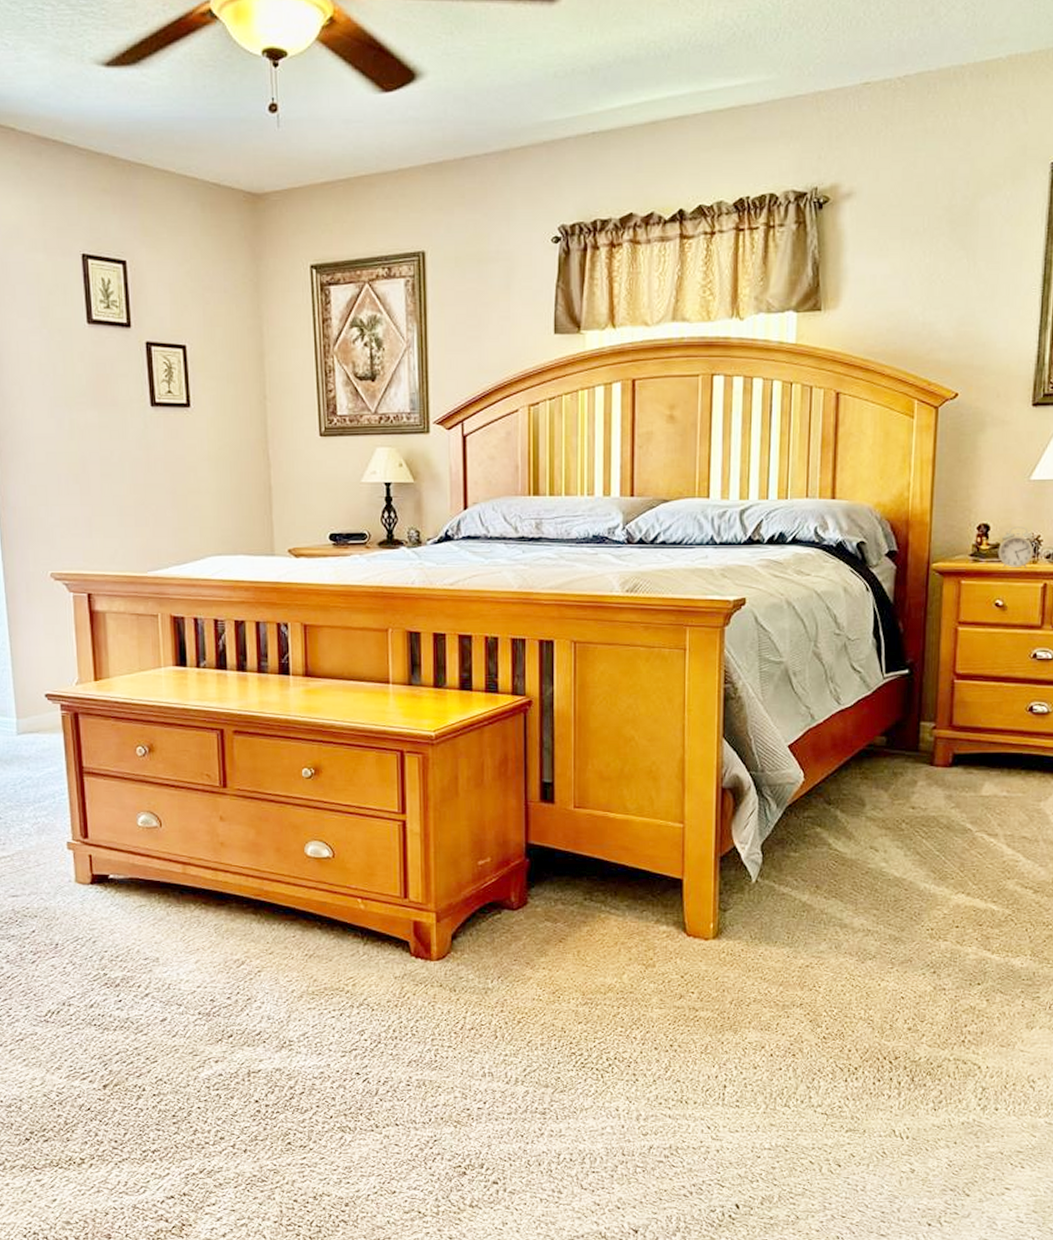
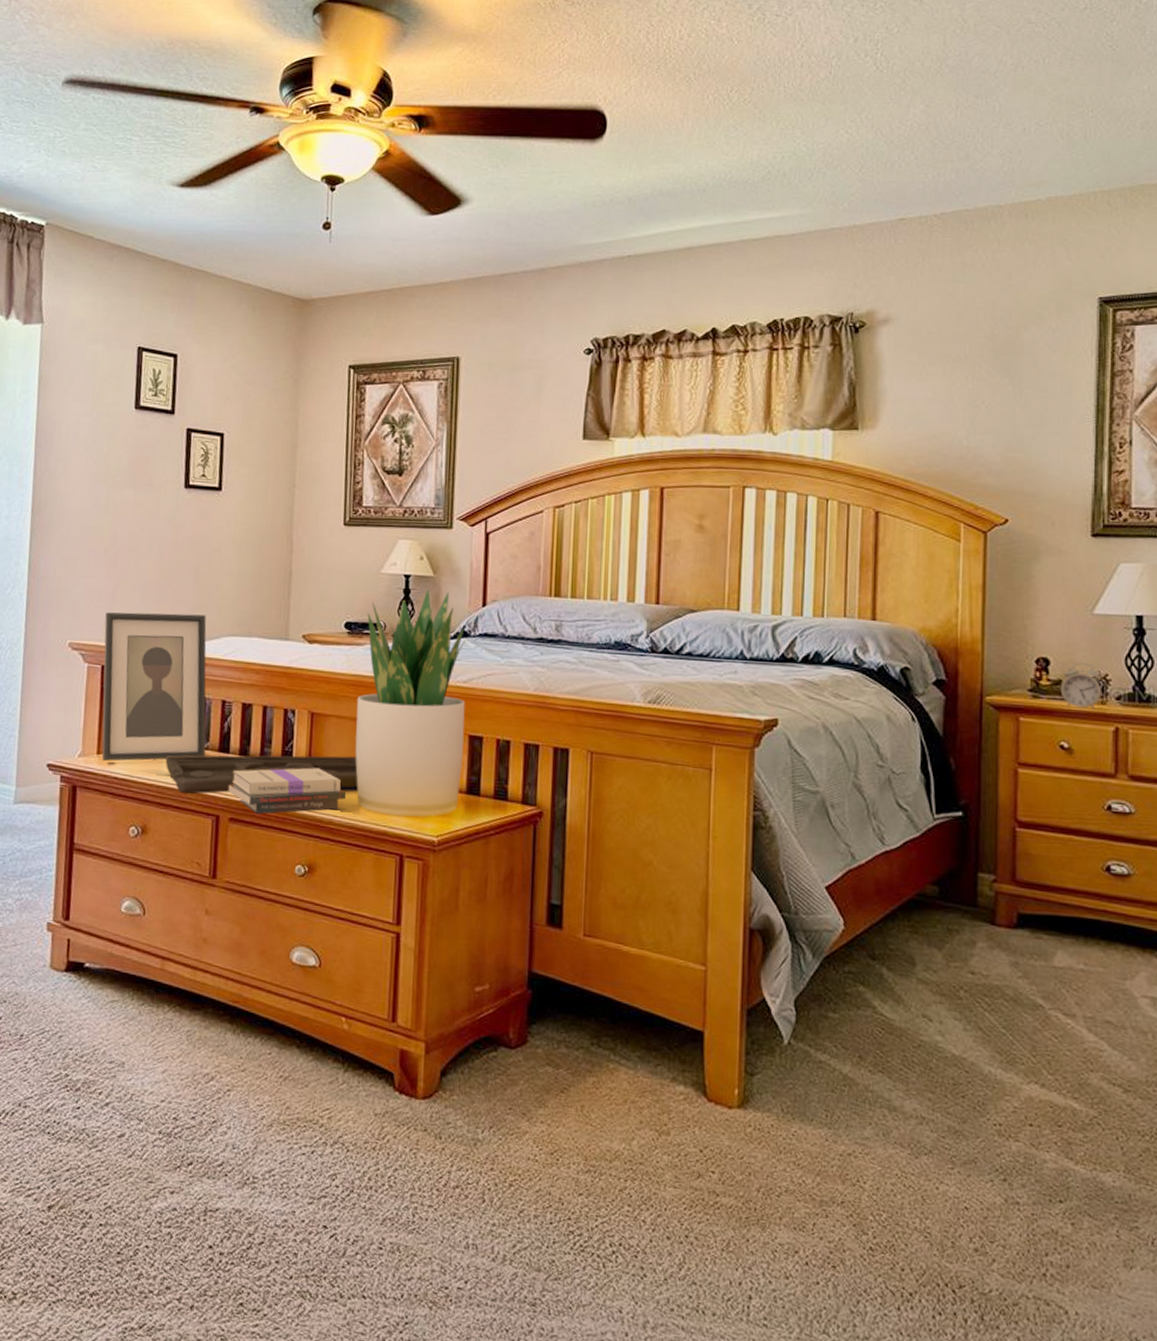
picture frame: none [85,536,203,688] -> present [101,612,207,762]
decorative tray: none [164,664,356,712] -> present [165,755,359,794]
books: none [229,677,345,725] -> present [228,767,347,815]
planter: none [347,496,455,716] -> present [355,590,466,818]

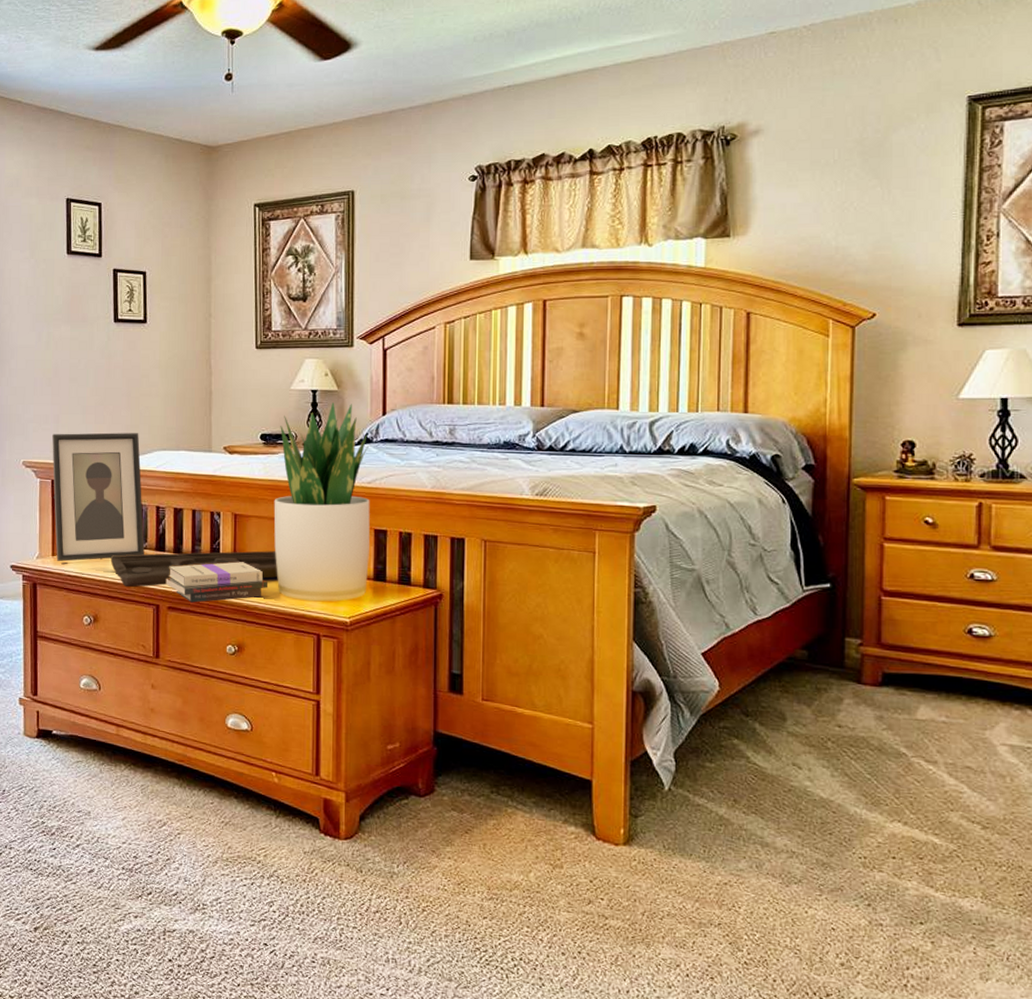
alarm clock: present [1060,662,1102,709] -> none [925,444,967,487]

